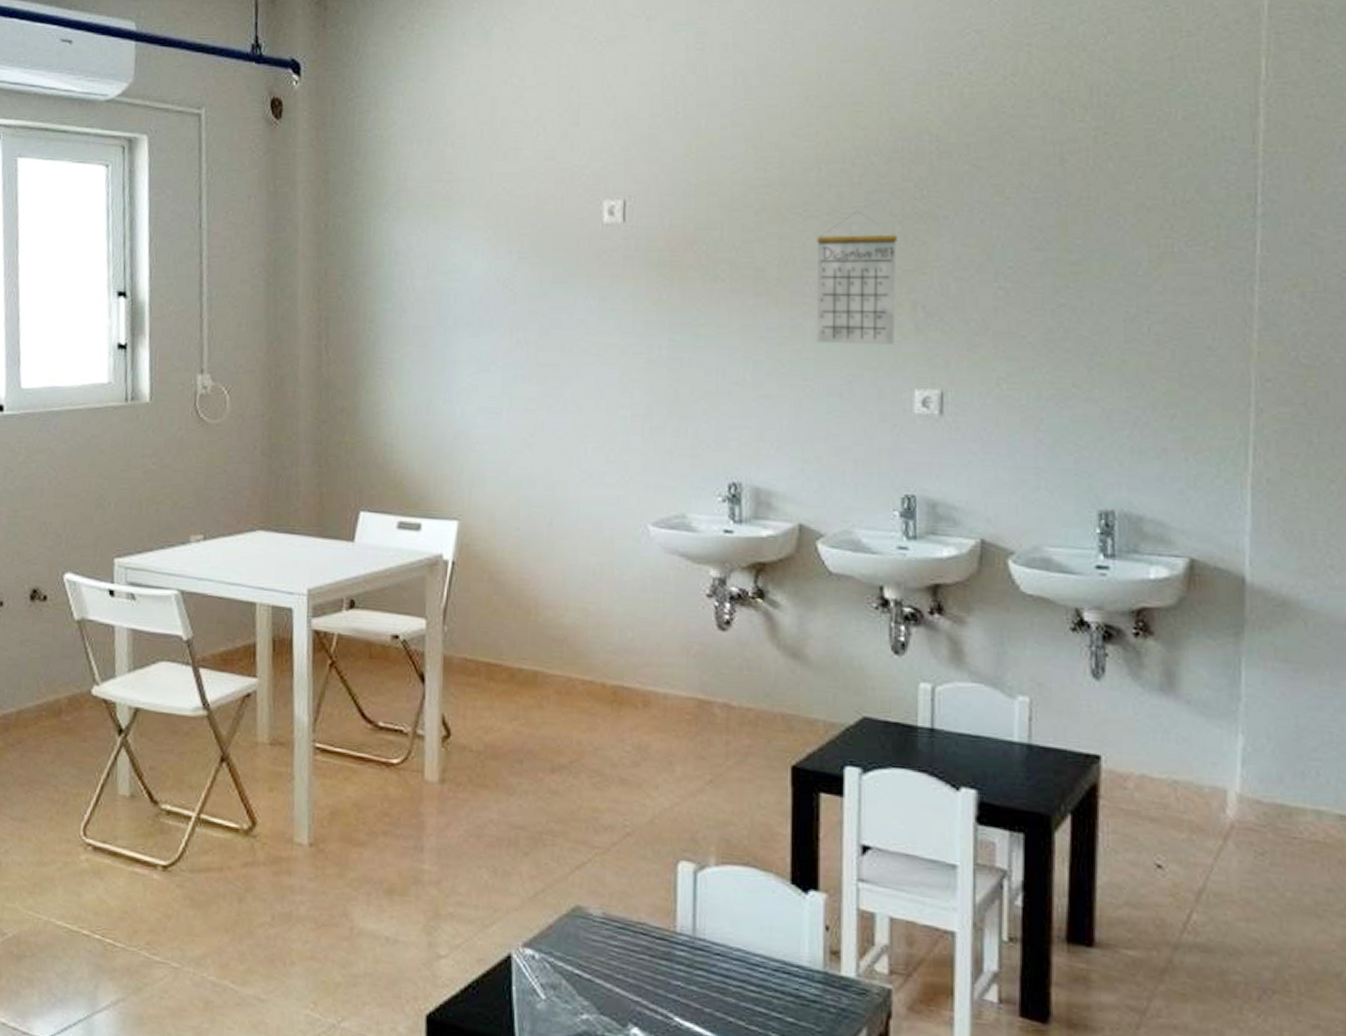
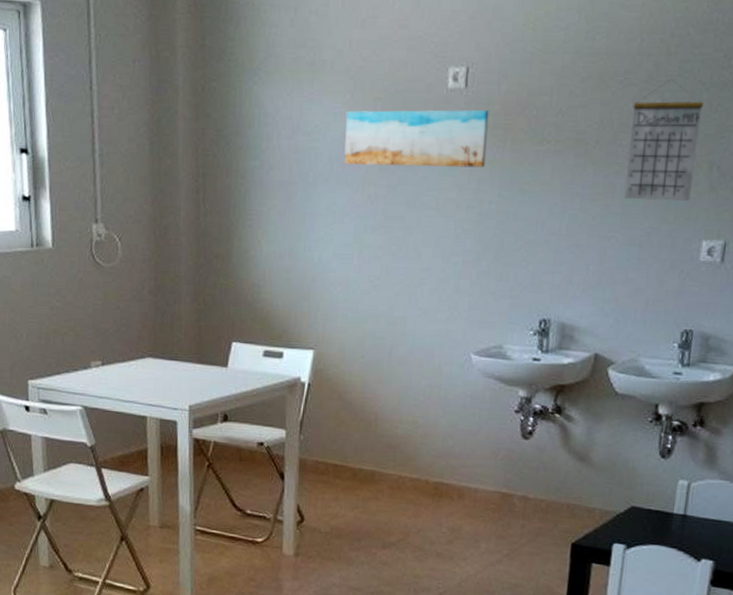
wall art: none [488,246,652,309] -> present [344,110,489,168]

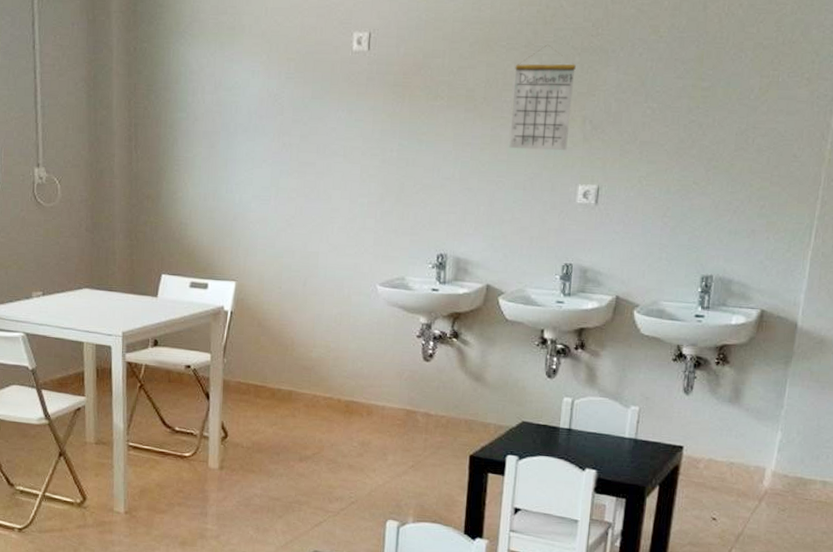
wall art: present [344,110,489,168] -> none [261,69,390,120]

